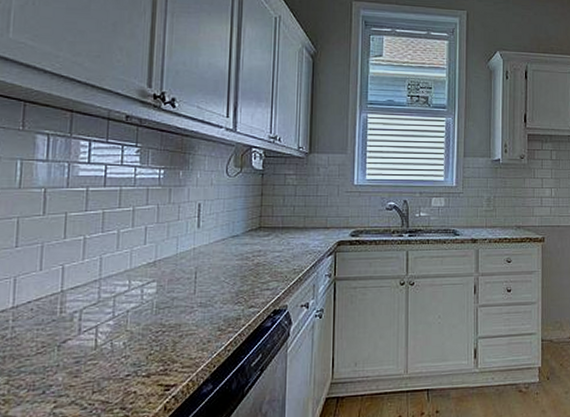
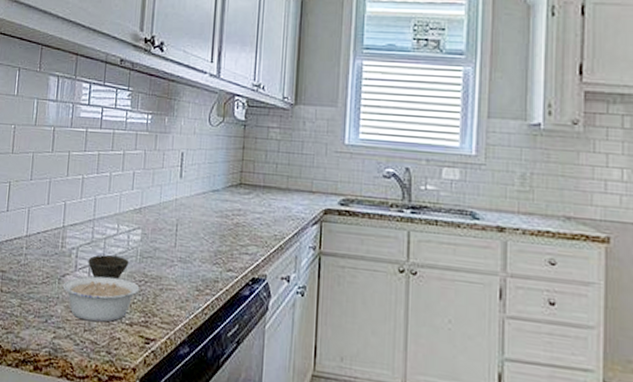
legume: none [63,333,158,383] -> present [62,276,141,322]
cup: none [94,311,144,337] -> present [88,254,129,279]

